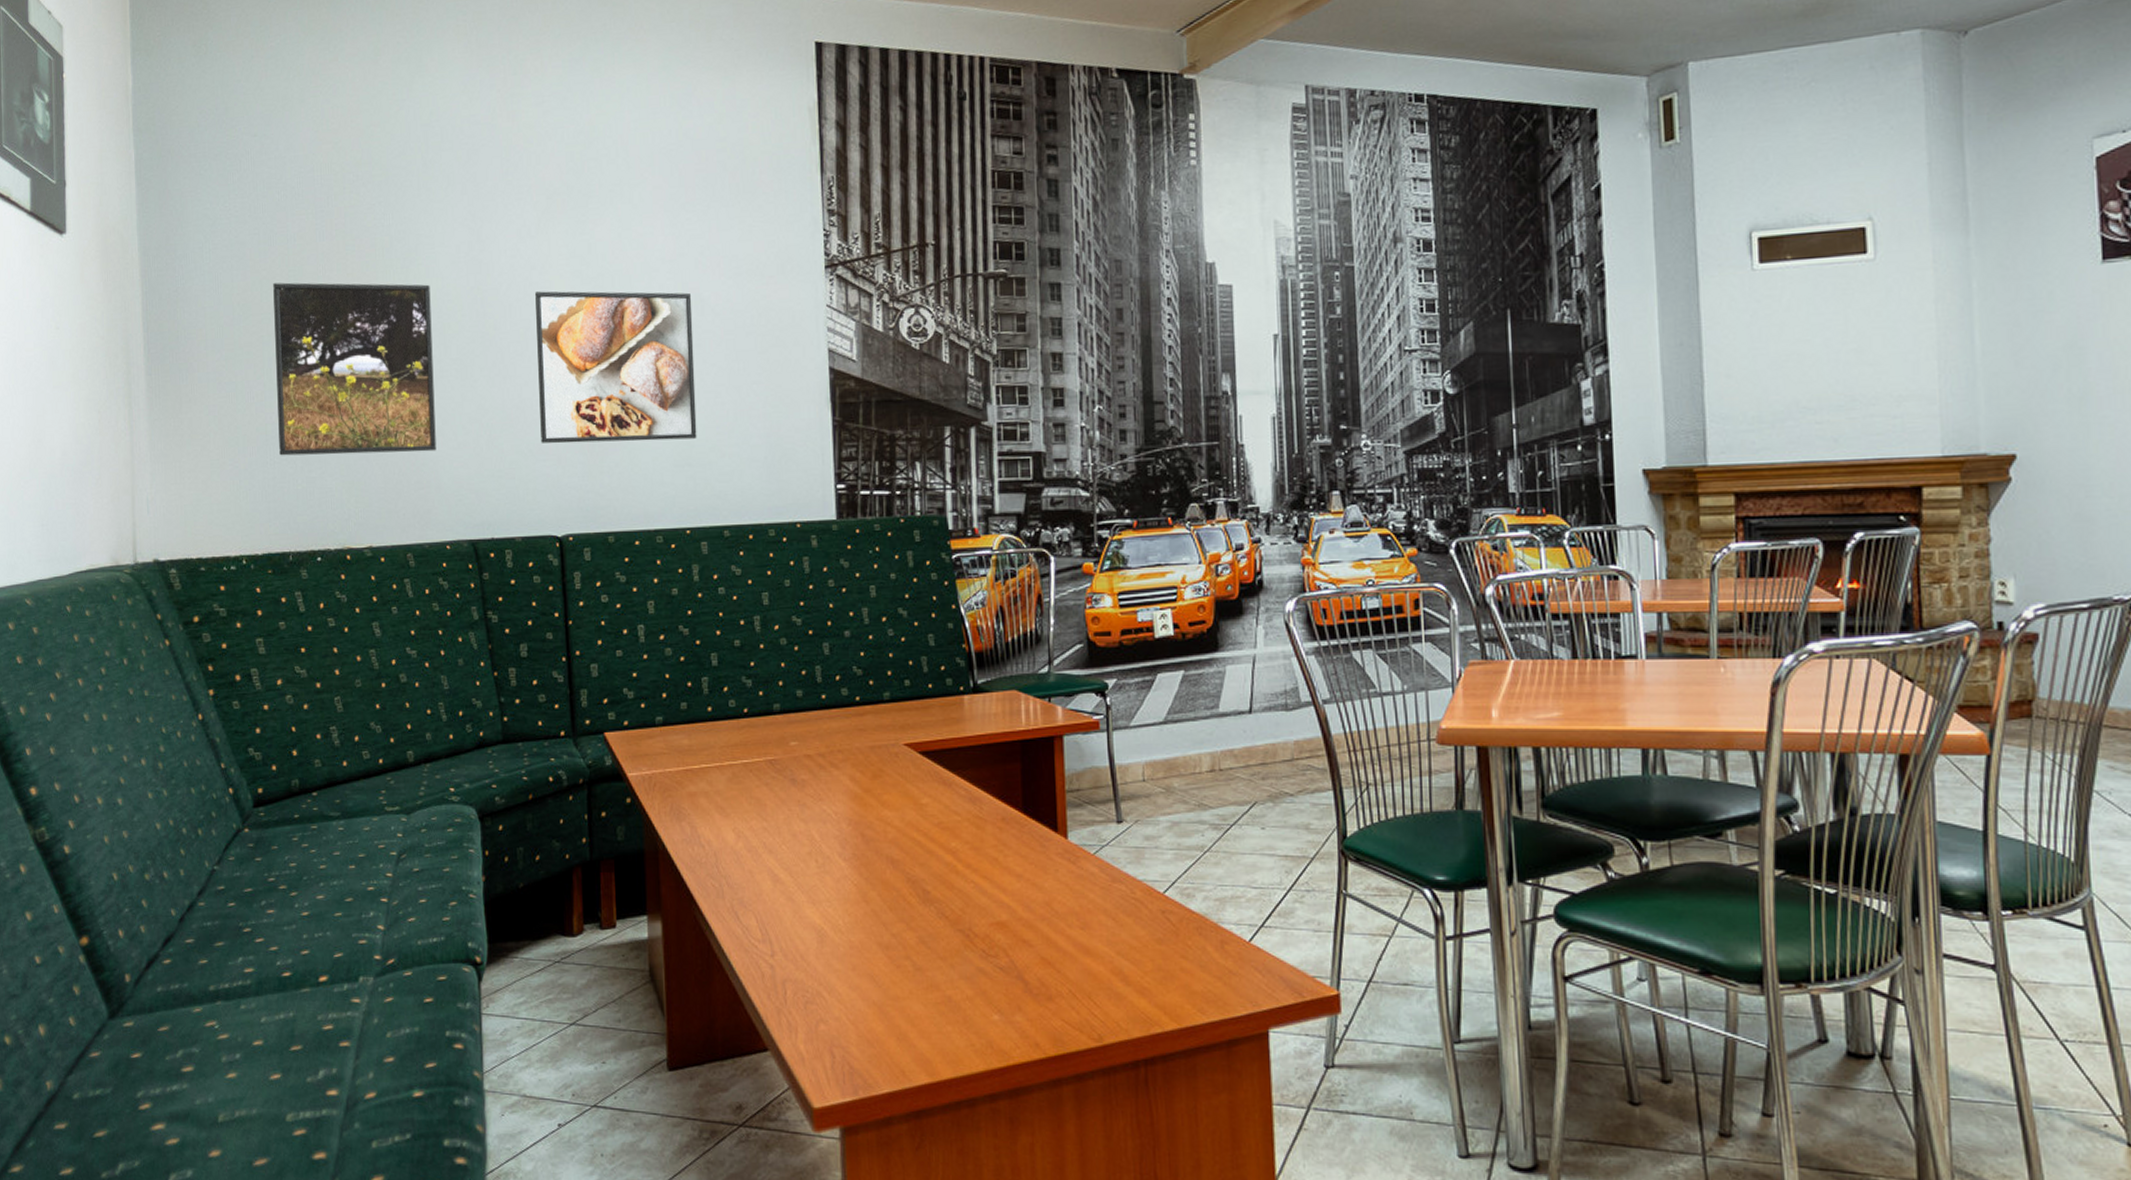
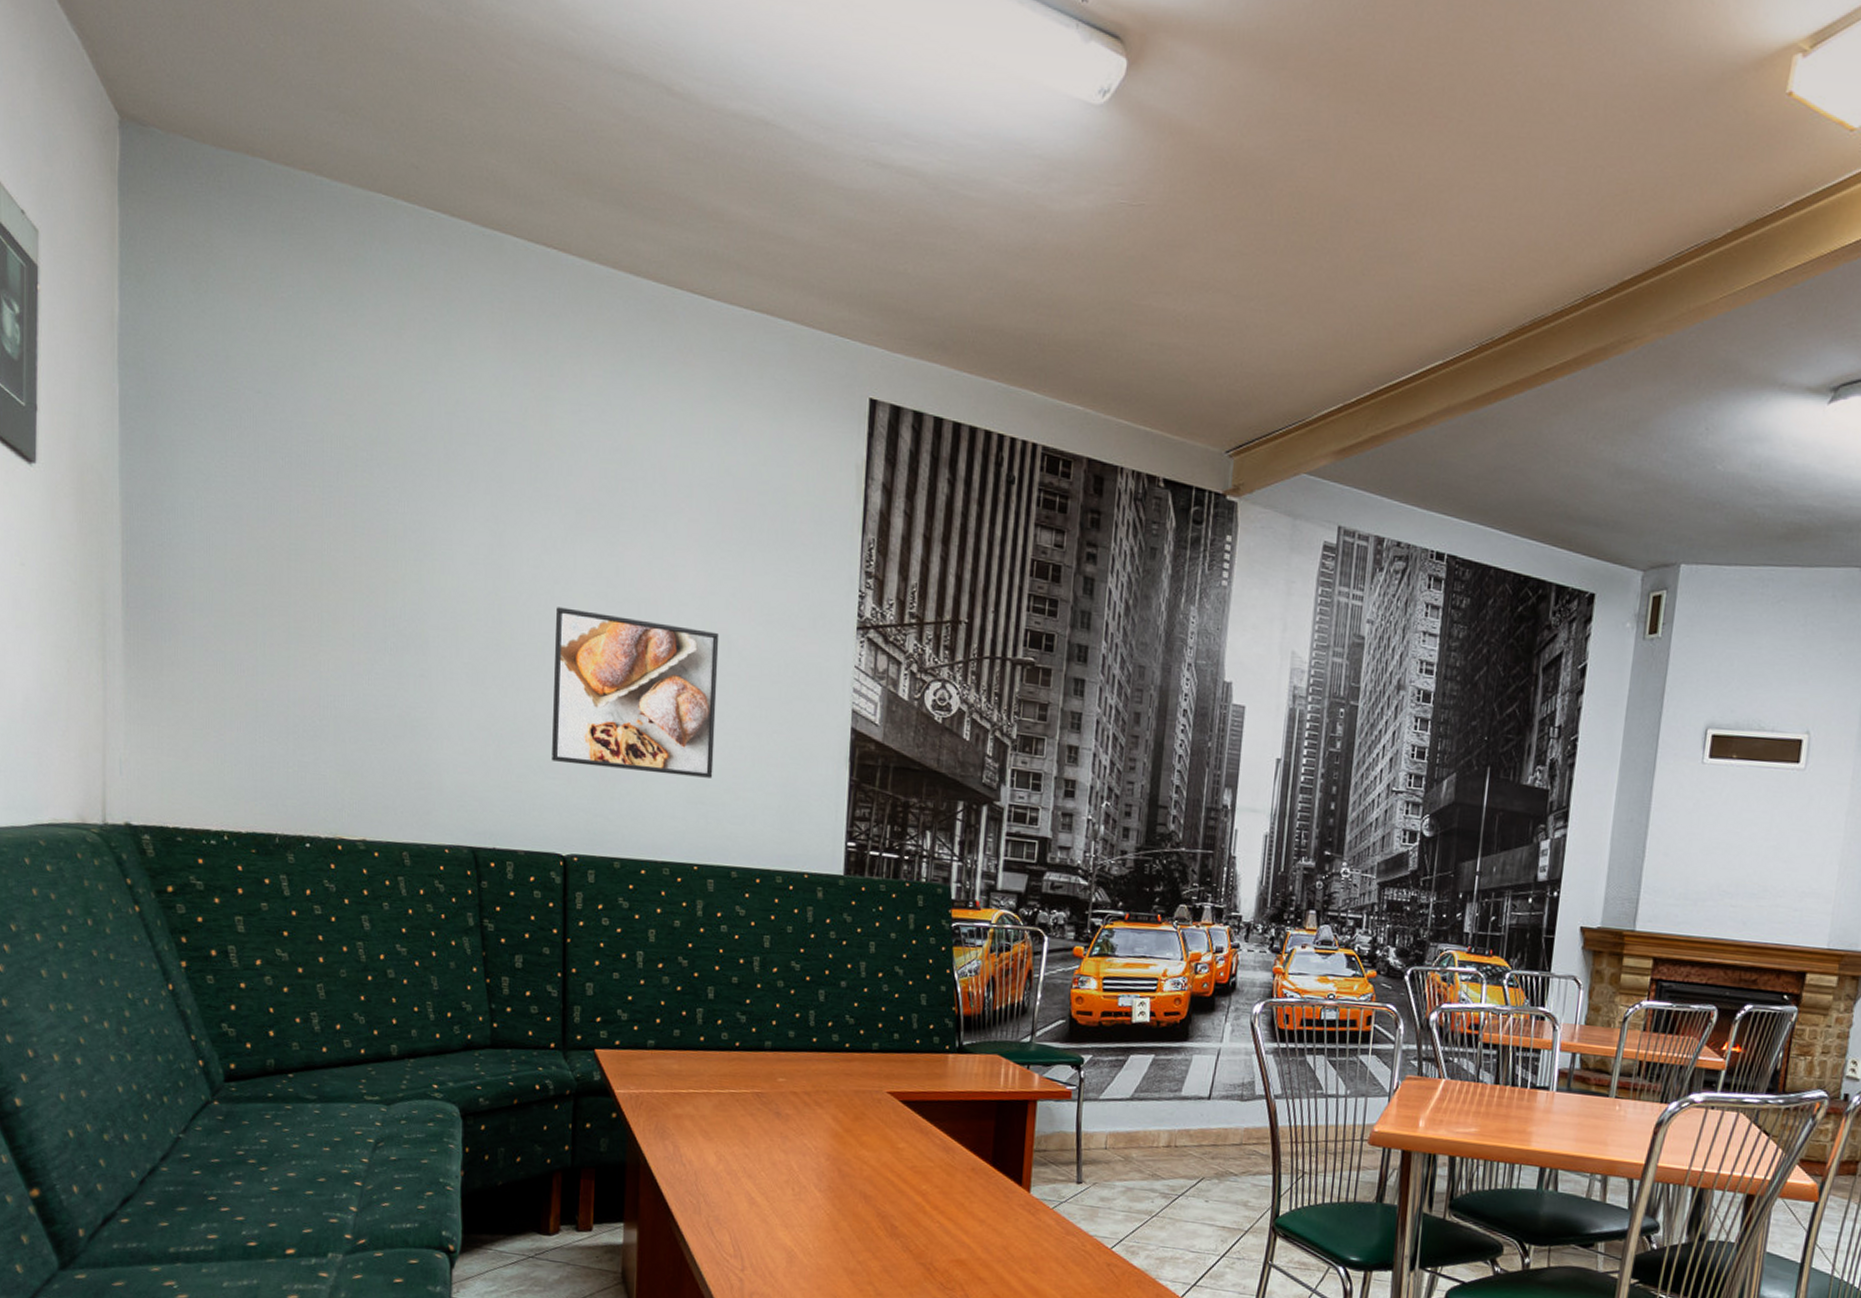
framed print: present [273,282,436,456] -> none [270,554,445,754]

